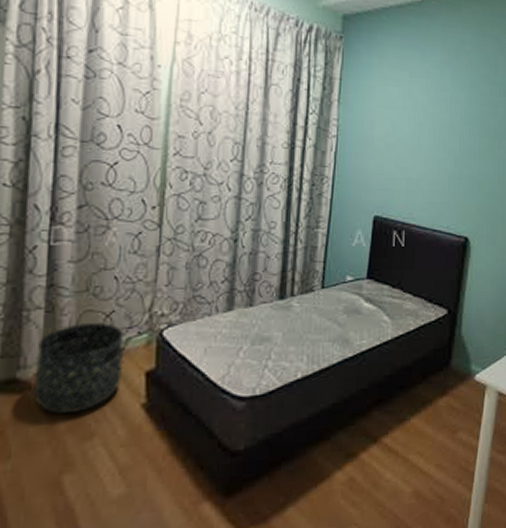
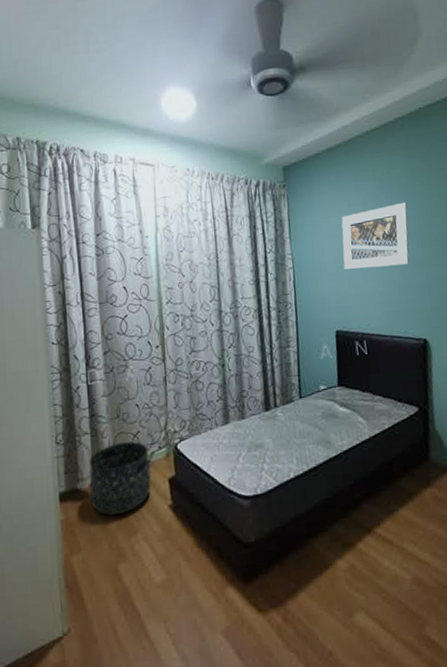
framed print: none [393,83,472,153] -> present [341,202,410,270]

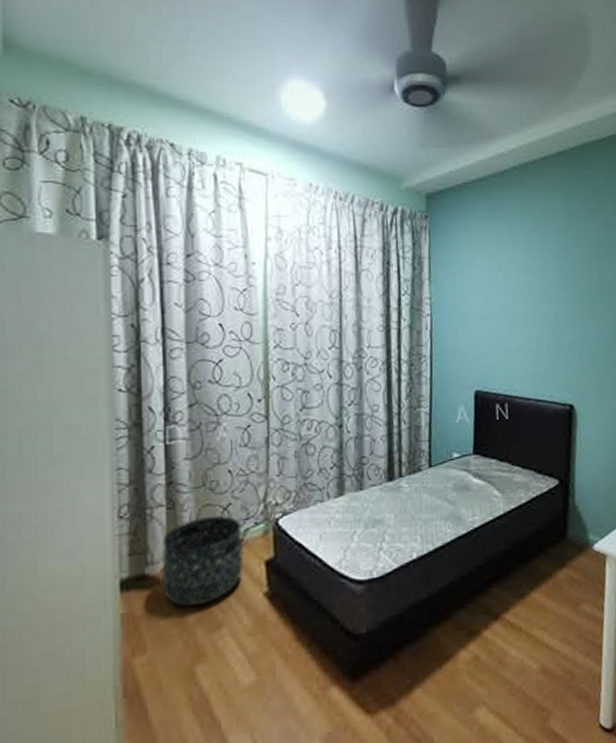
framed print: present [341,202,410,270] -> none [488,249,563,322]

